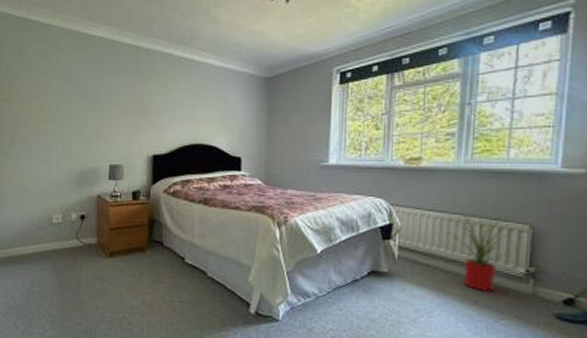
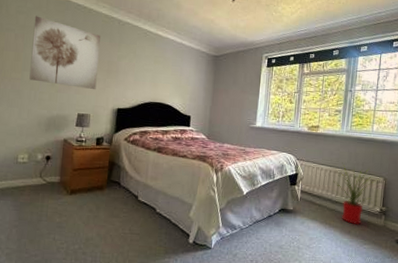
wall art: none [55,57,127,135] -> present [29,16,101,89]

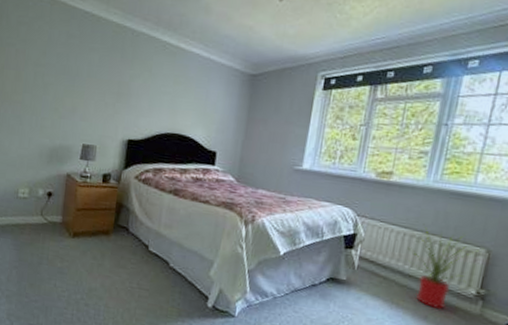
wall art: present [29,16,101,89] -> none [30,27,110,116]

